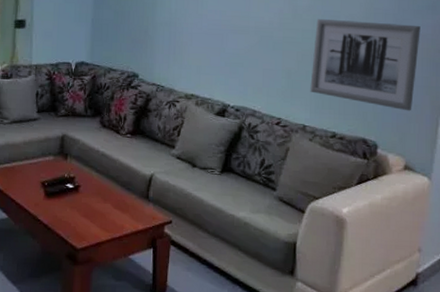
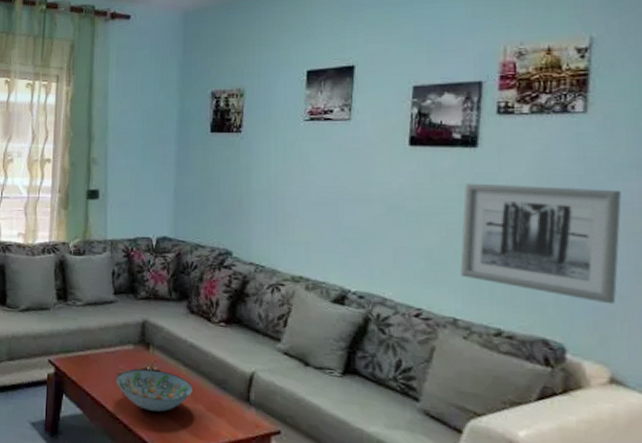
decorative bowl: none [37,176,104,212] -> present [116,368,194,412]

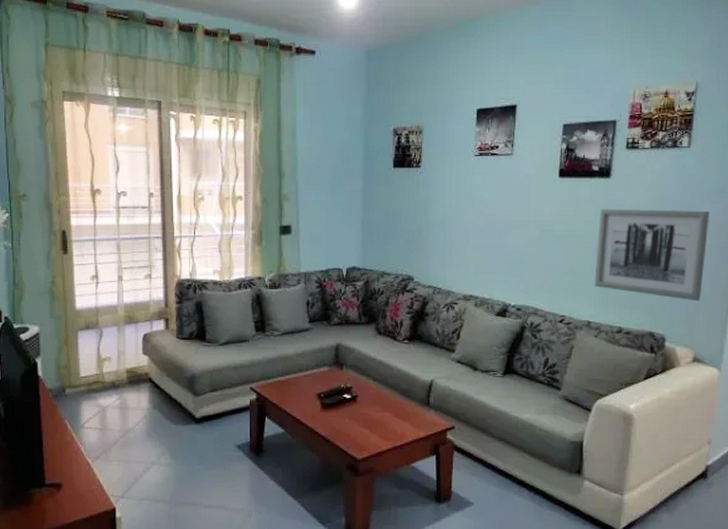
decorative bowl: present [116,368,194,412] -> none [313,387,382,422]

